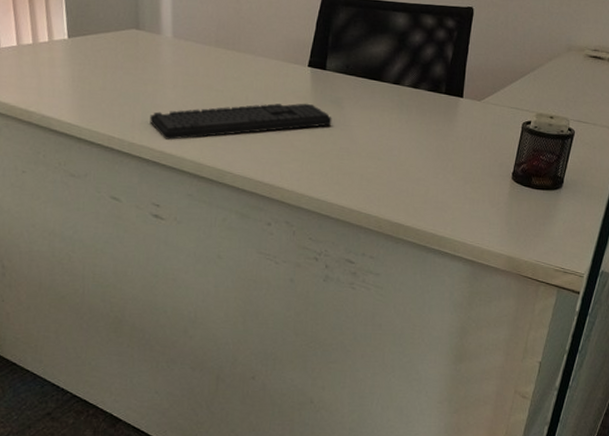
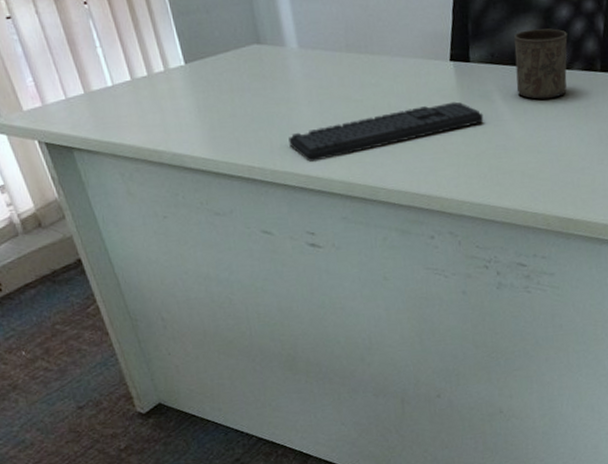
cup: none [365,48,418,112] -> present [514,28,568,100]

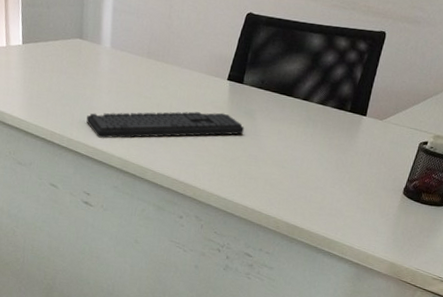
cup: present [514,28,568,100] -> none [276,66,329,126]

